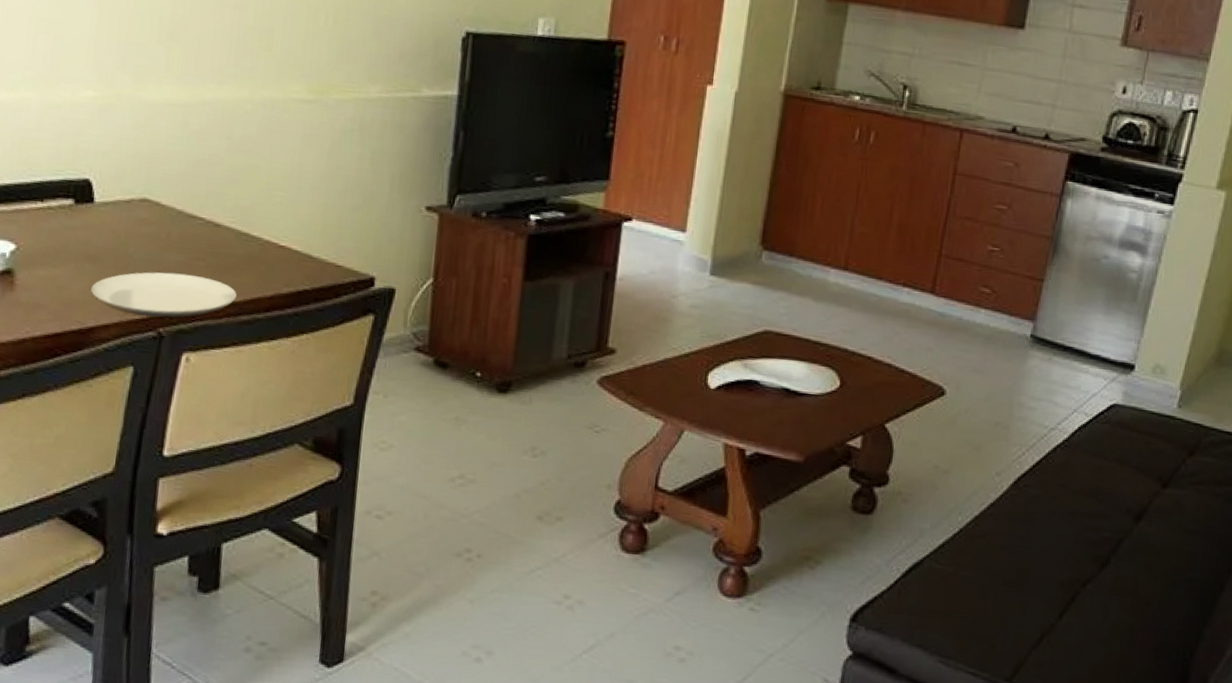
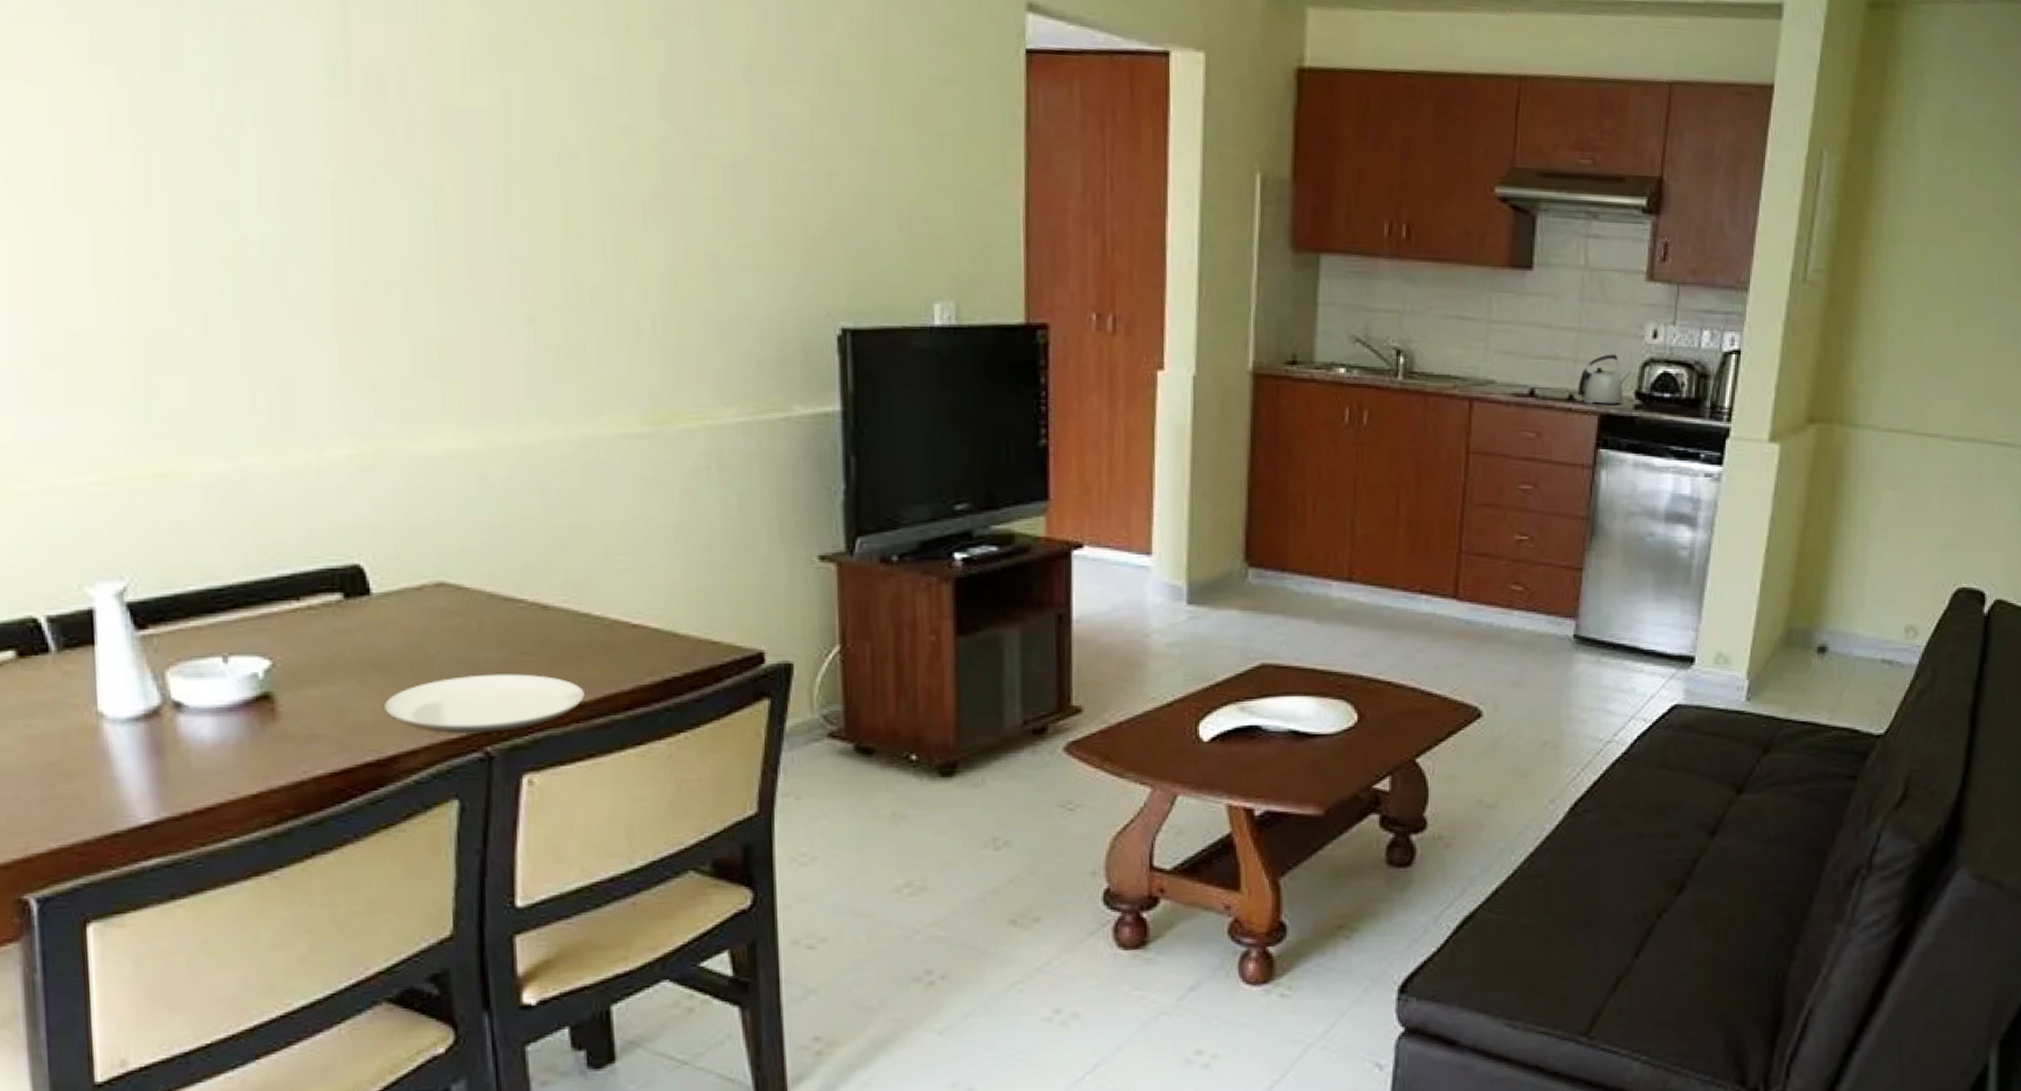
kettle: none [1053,103,1101,146] -> present [1578,354,1631,404]

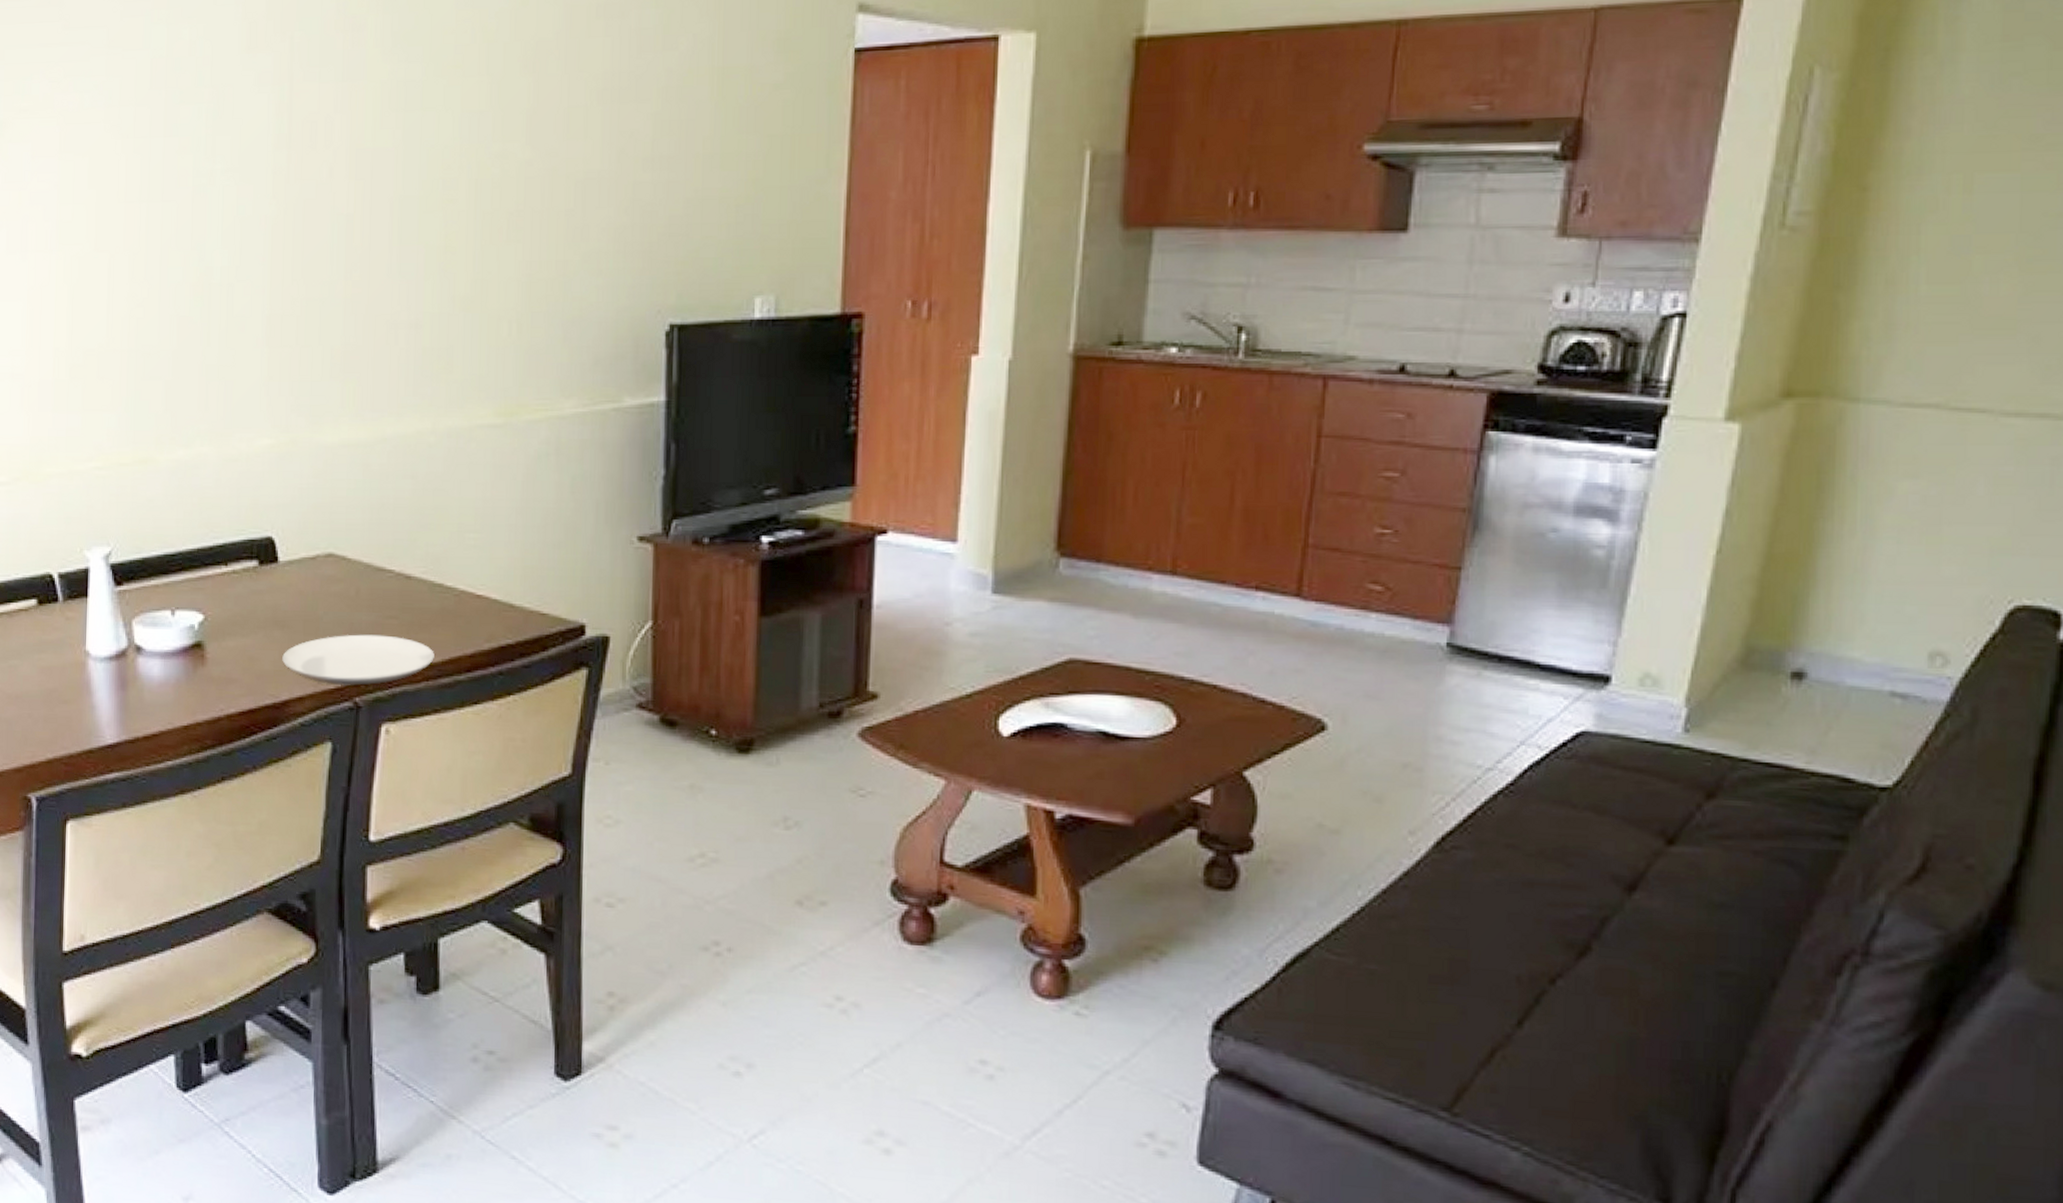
kettle: present [1578,354,1631,404] -> none [1461,322,1533,380]

